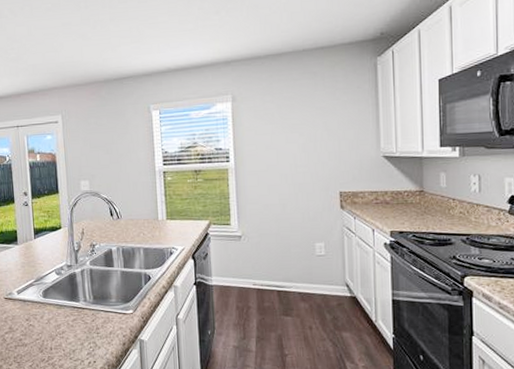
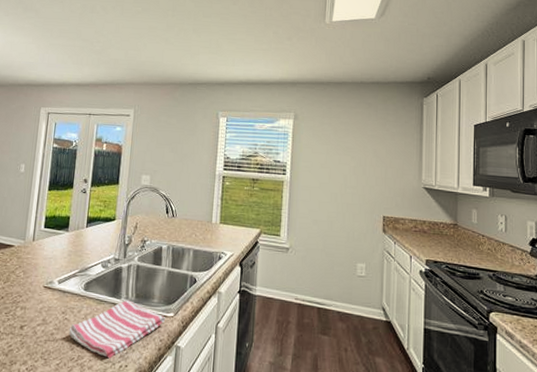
dish towel: none [35,302,126,357] -> present [68,300,166,359]

